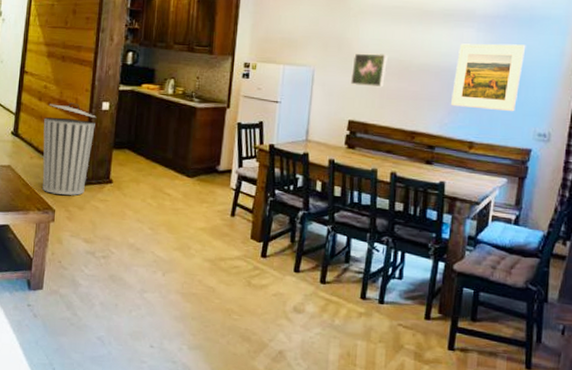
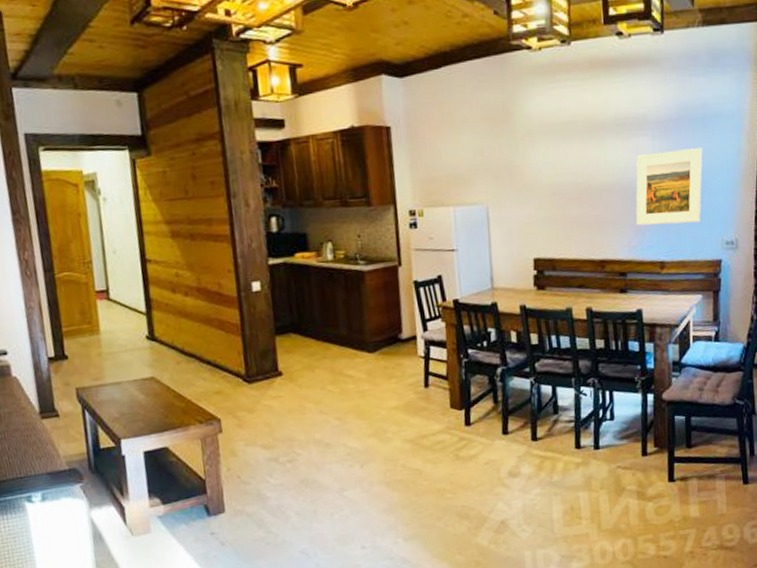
trash can: present [42,102,97,196] -> none [184,288,251,401]
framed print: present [350,53,388,88] -> none [528,177,565,219]

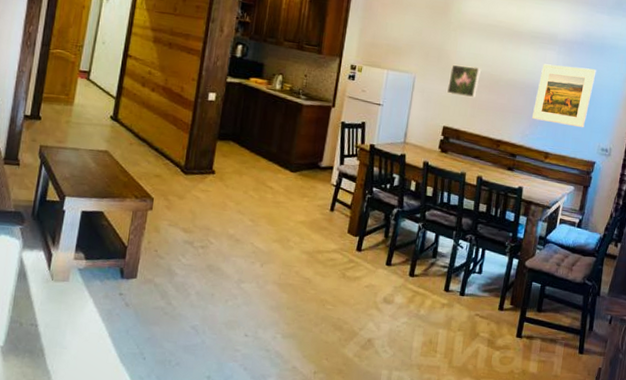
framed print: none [528,177,565,219] -> present [446,64,481,98]

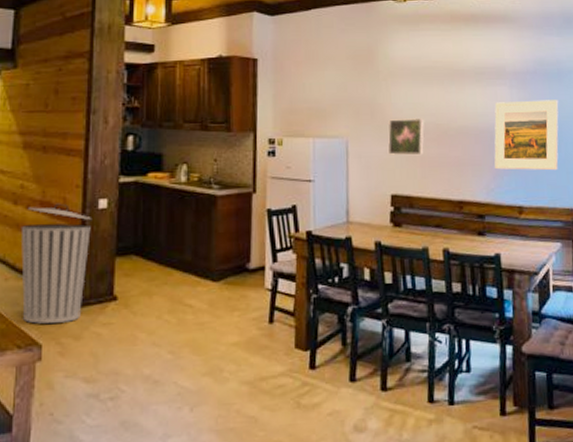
trash can: none [141,90,202,185] -> present [21,203,92,324]

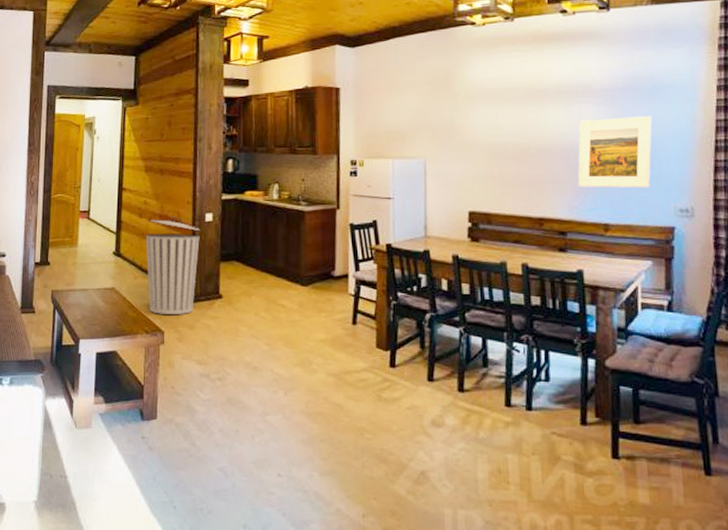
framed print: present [388,117,425,156] -> none [465,137,504,174]

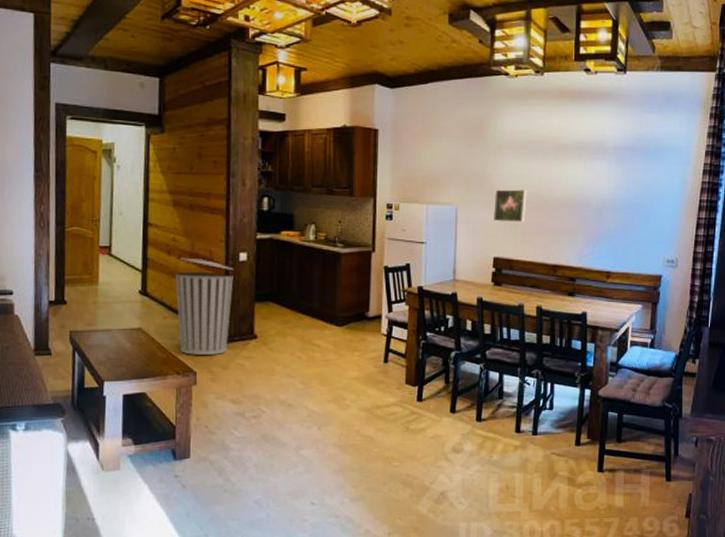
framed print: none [465,137,504,174] -> present [492,188,527,223]
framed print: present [578,116,653,188] -> none [589,175,653,241]

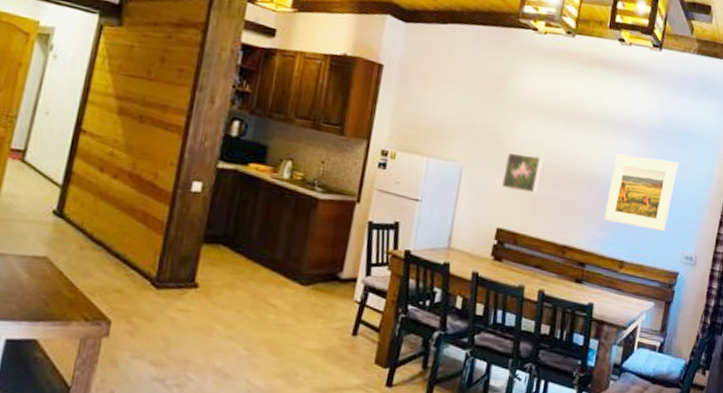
trash can: present [176,255,235,356] -> none [94,177,183,303]
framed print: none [589,175,653,241] -> present [604,154,679,232]

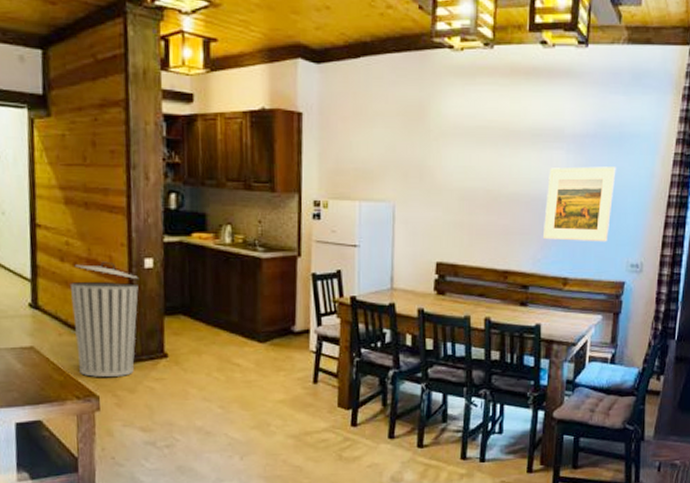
trash can: none [94,177,183,303] -> present [71,261,139,378]
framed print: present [501,152,543,194] -> none [435,182,474,223]

